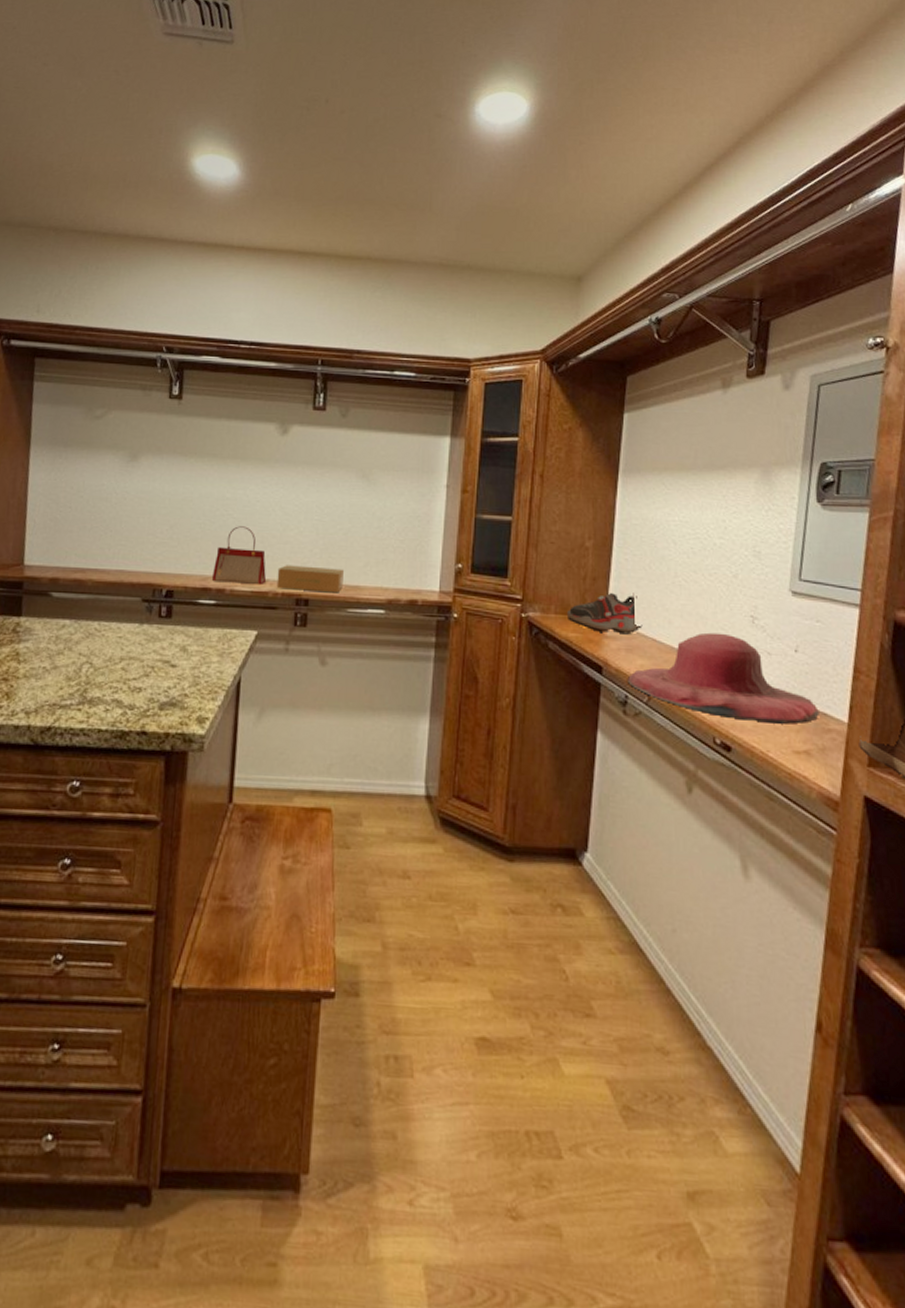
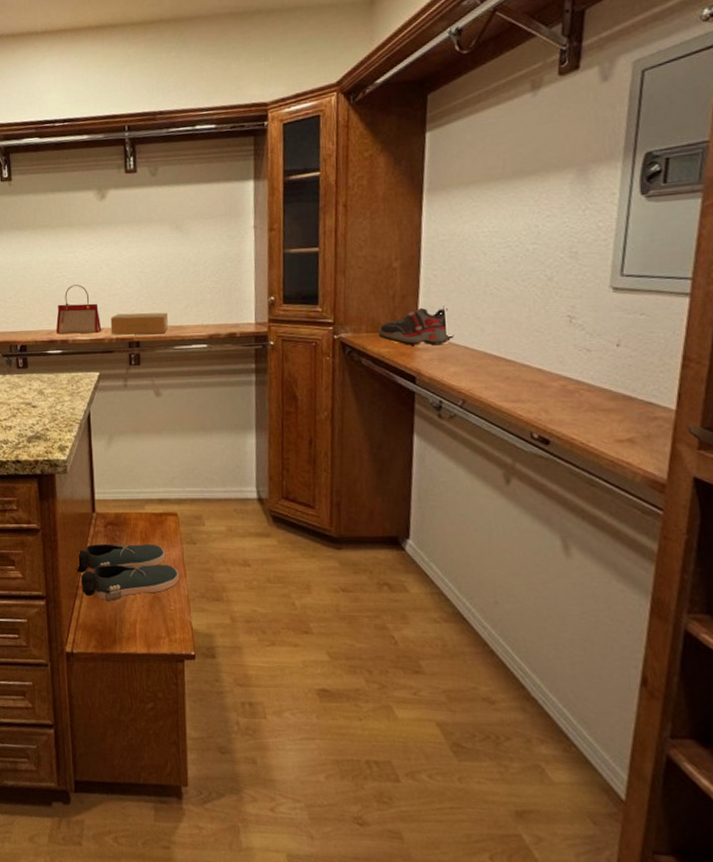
shoe: none [198,843,327,920] -> present [75,543,180,602]
hat: present [628,632,819,724] -> none [442,335,644,416]

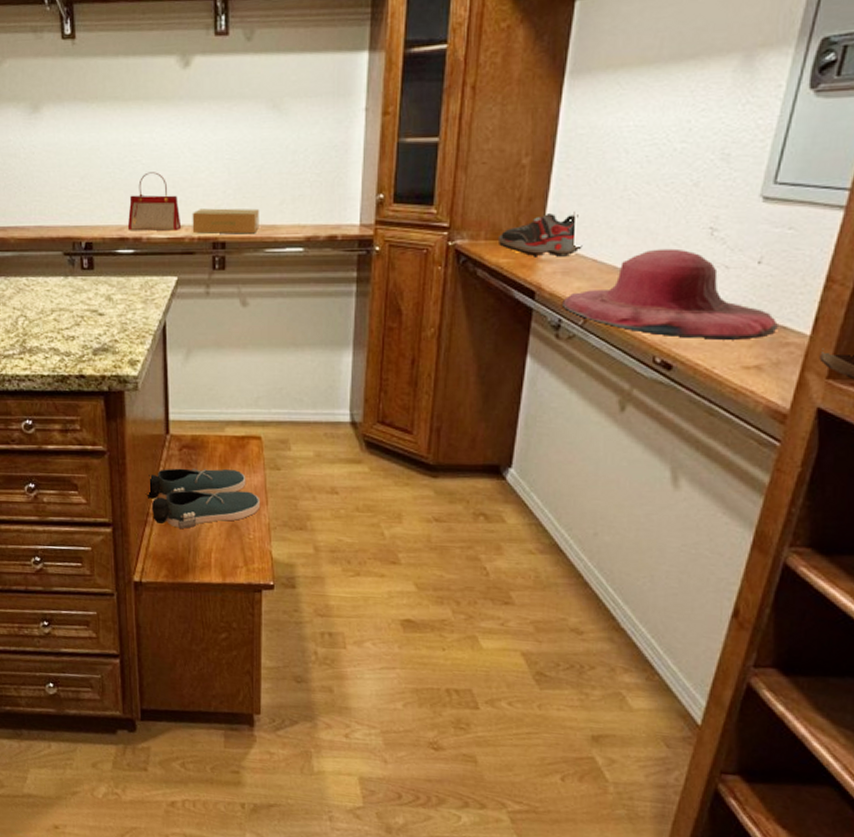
hat: none [442,335,644,416] -> present [563,248,778,340]

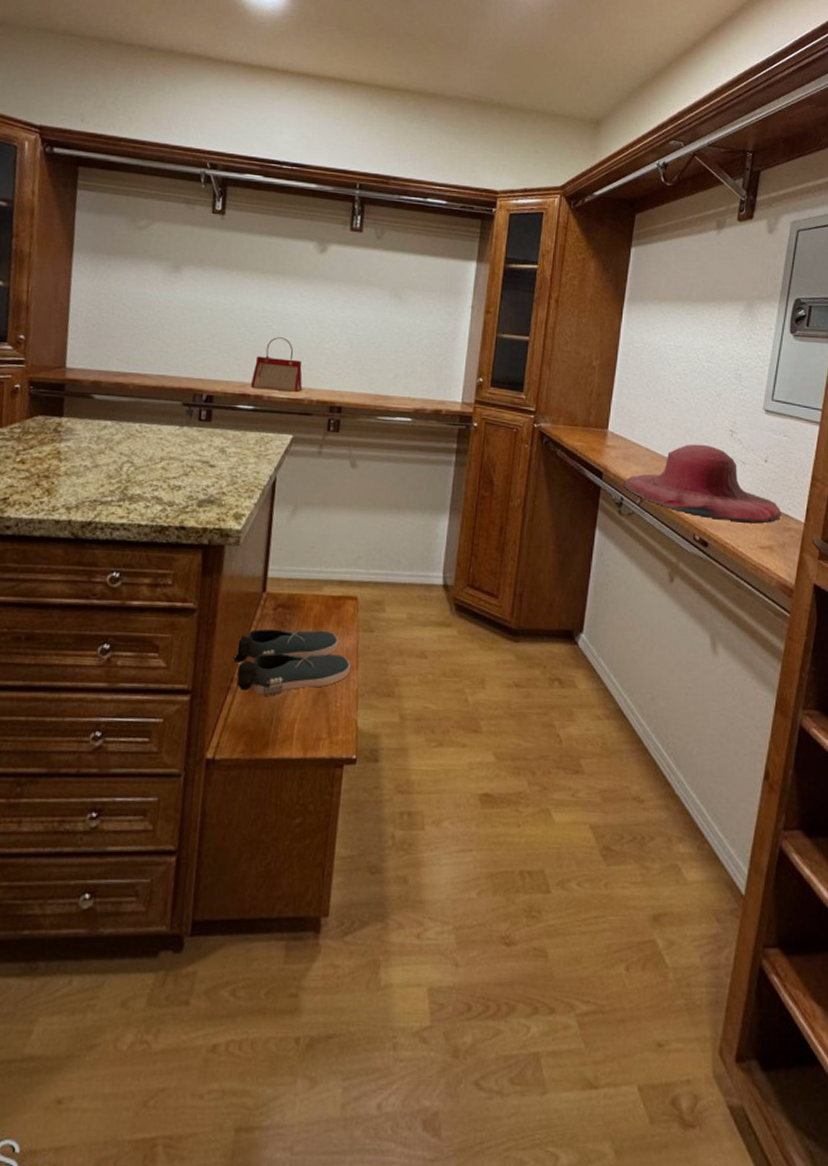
box: present [192,208,259,234] -> none [312,375,375,402]
shoe: present [497,211,583,256] -> none [573,408,639,444]

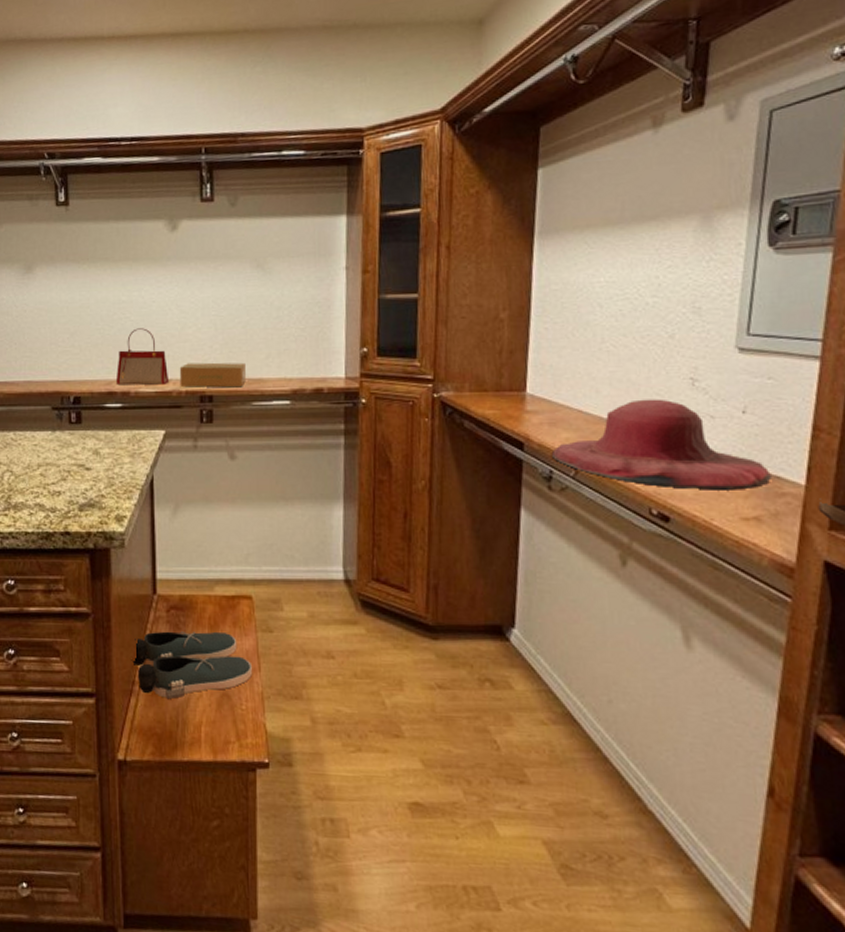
box: none [312,375,375,402] -> present [179,362,246,388]

